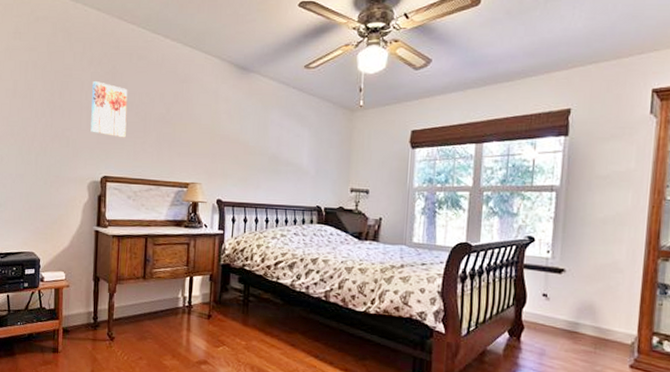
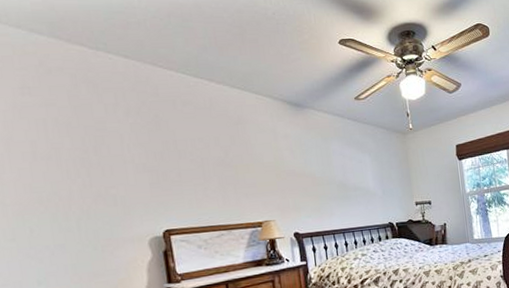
wall art: present [90,80,128,138] -> none [133,131,184,188]

